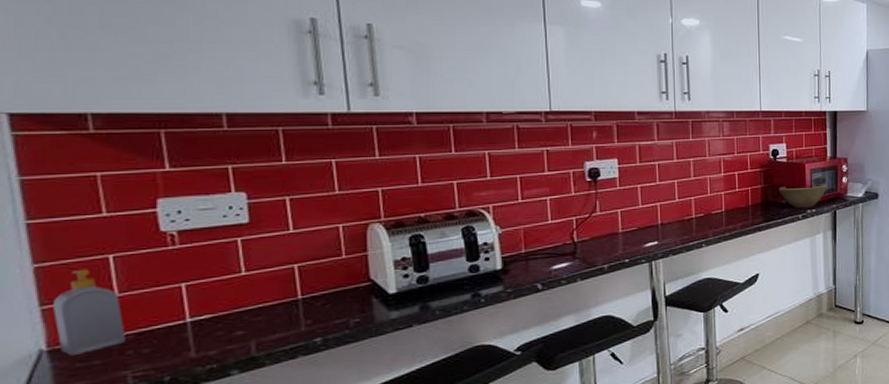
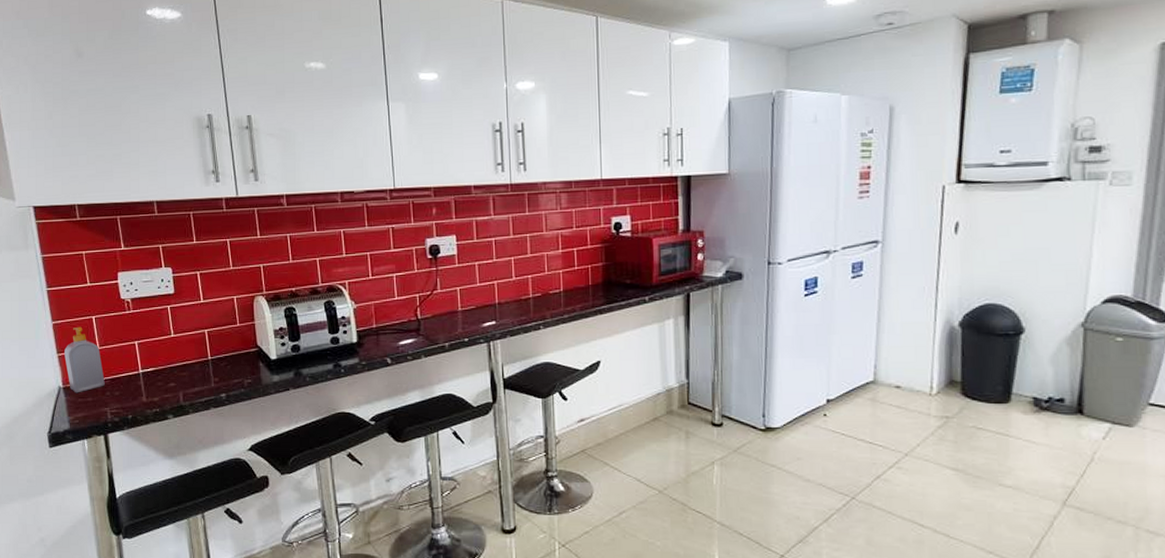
bowl: present [778,184,828,213] -> none [622,261,679,295]

